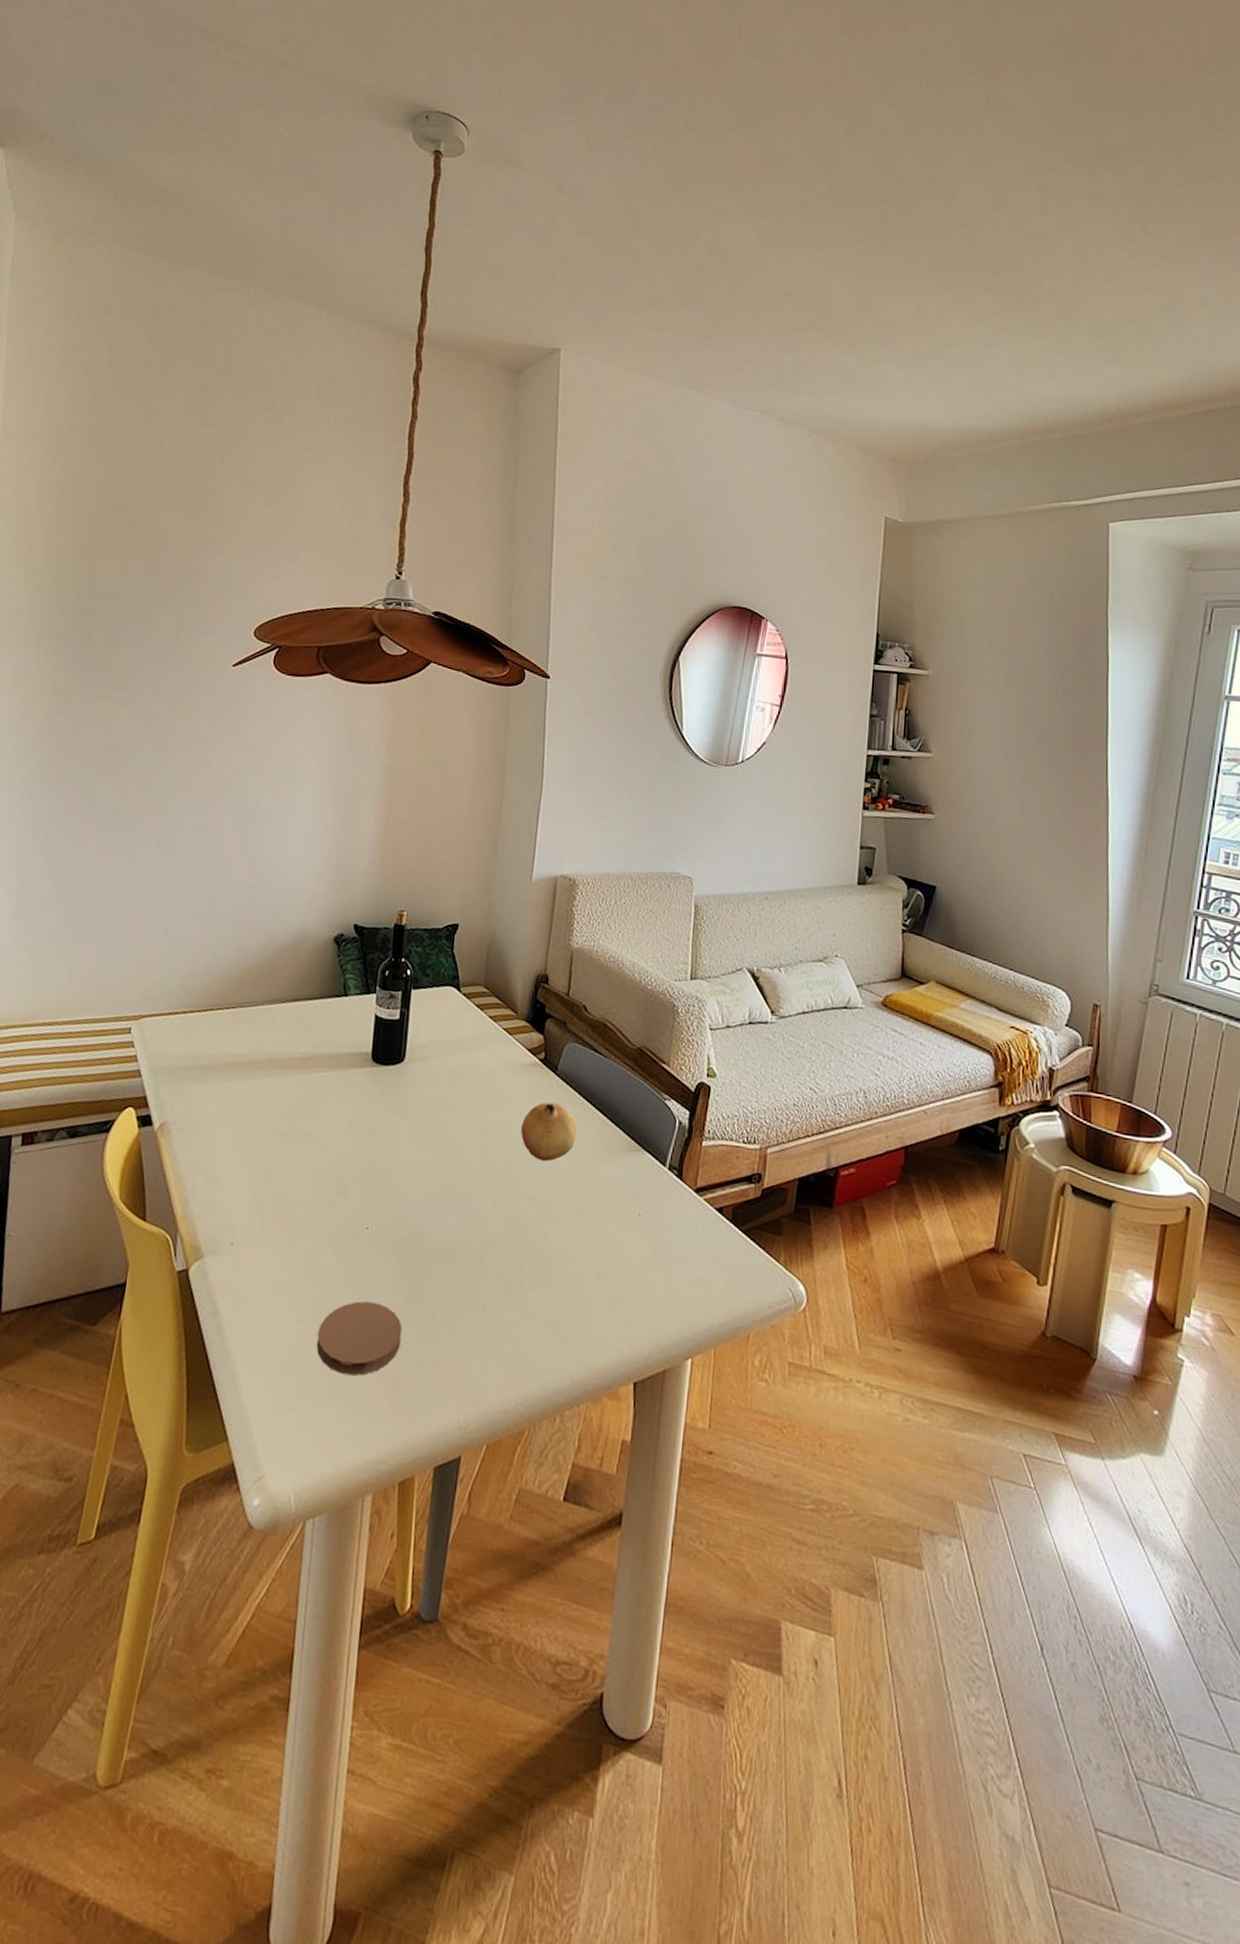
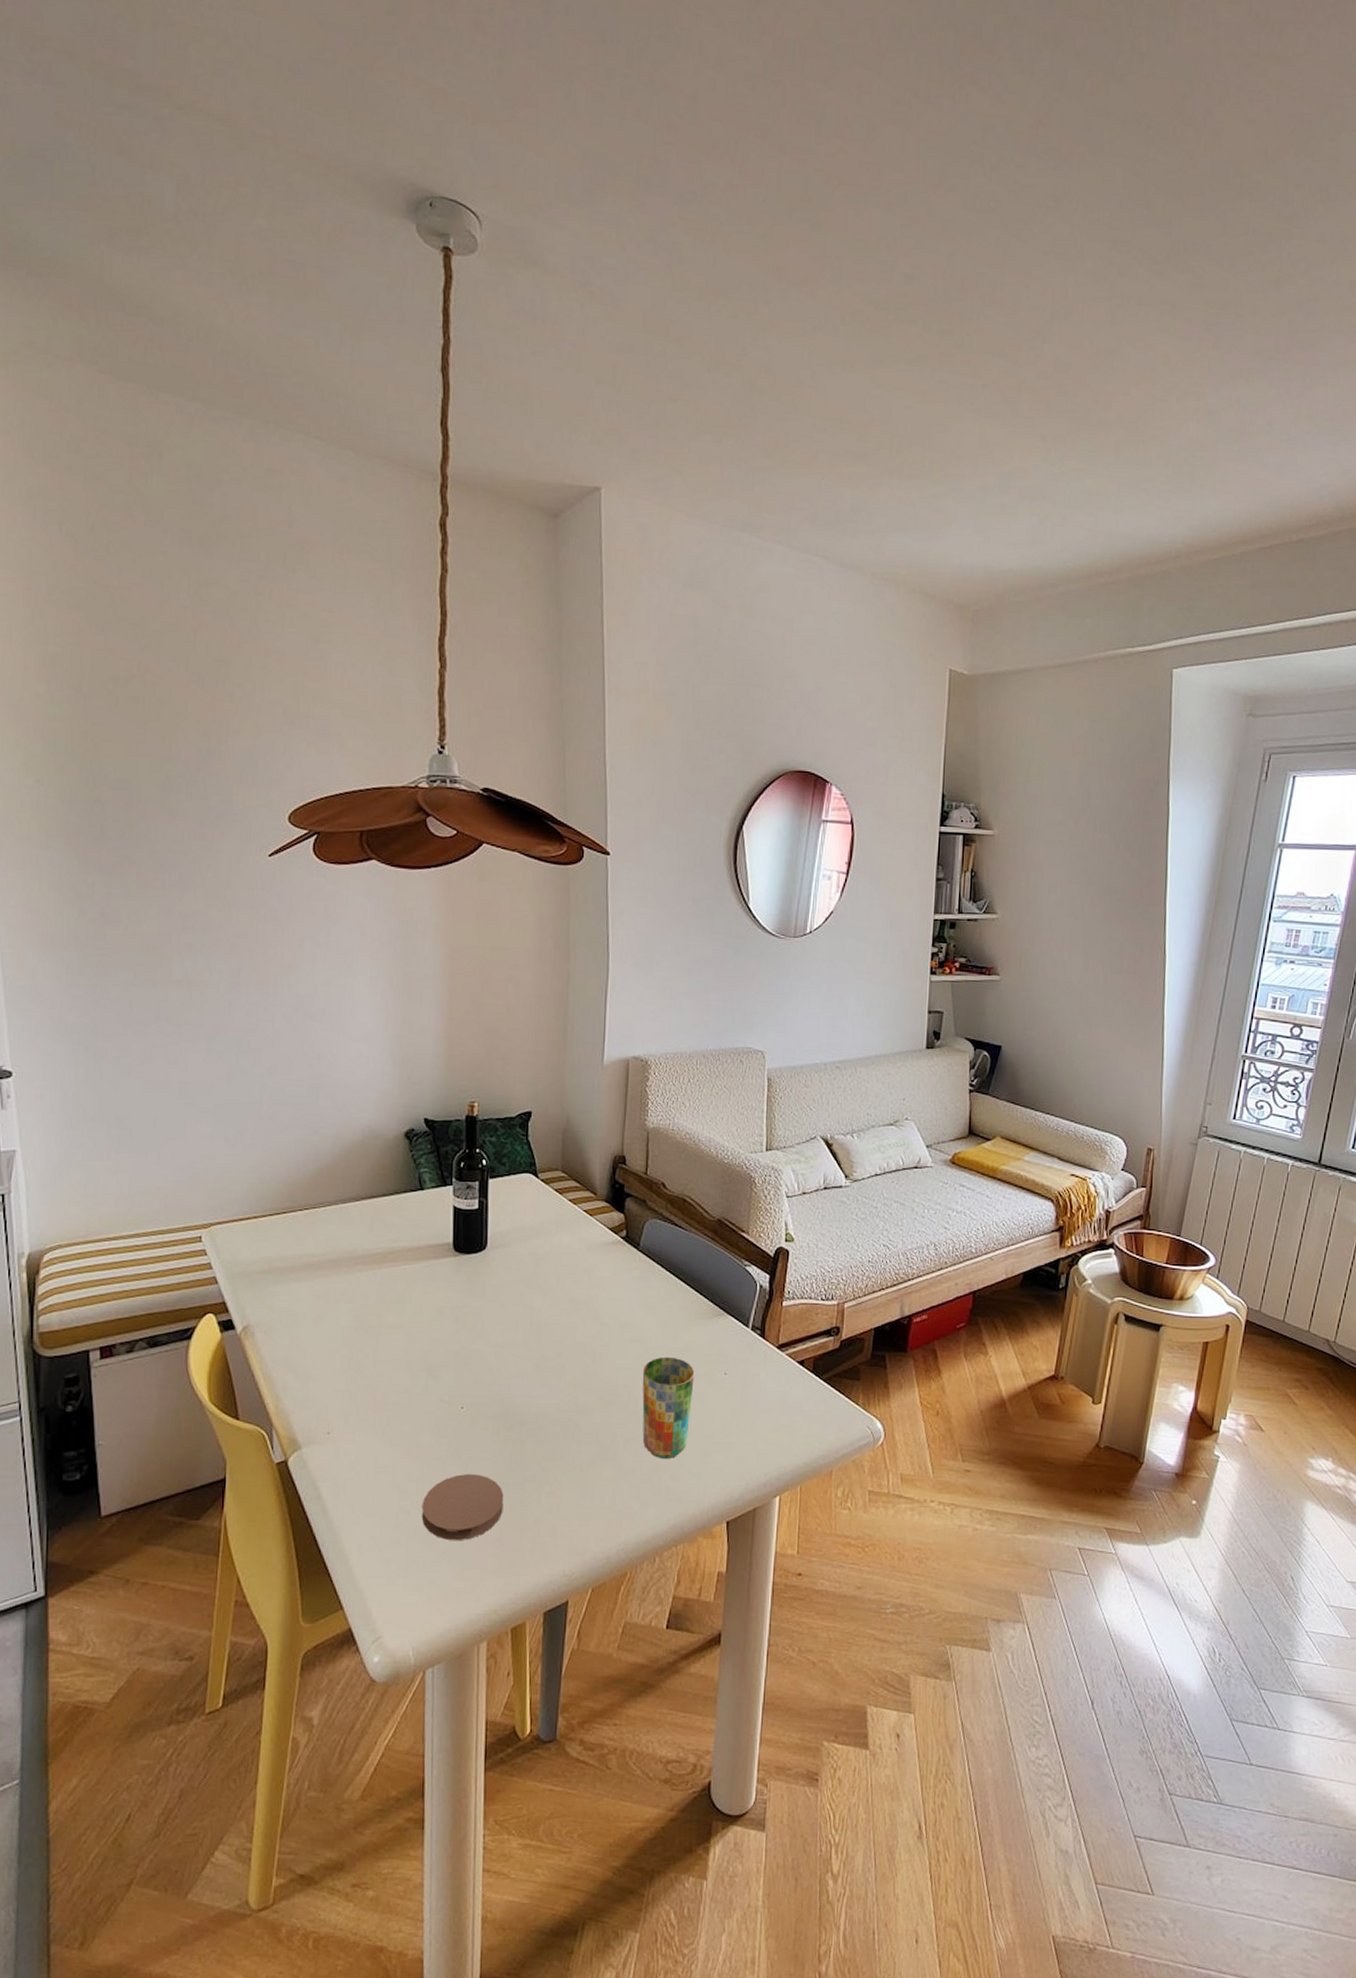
fruit: present [521,1102,577,1161] -> none [607,1277,662,1331]
cup: none [549,1191,608,1305] -> present [642,1356,695,1458]

